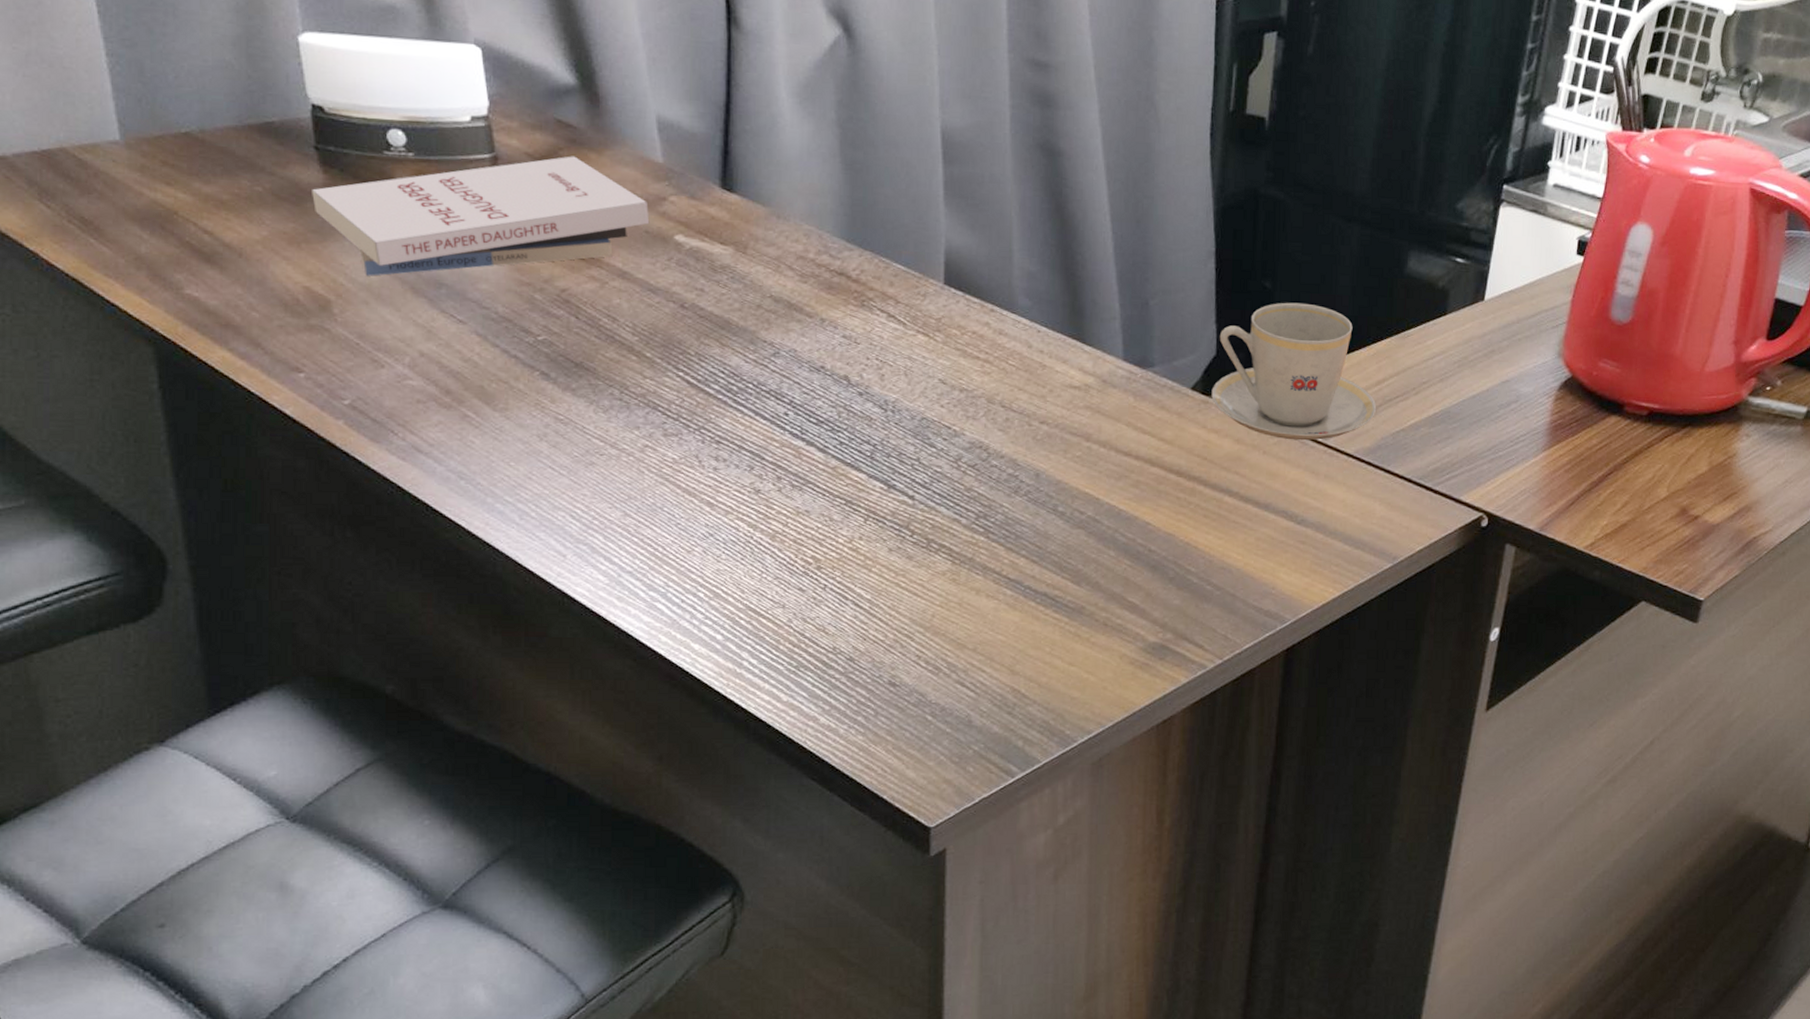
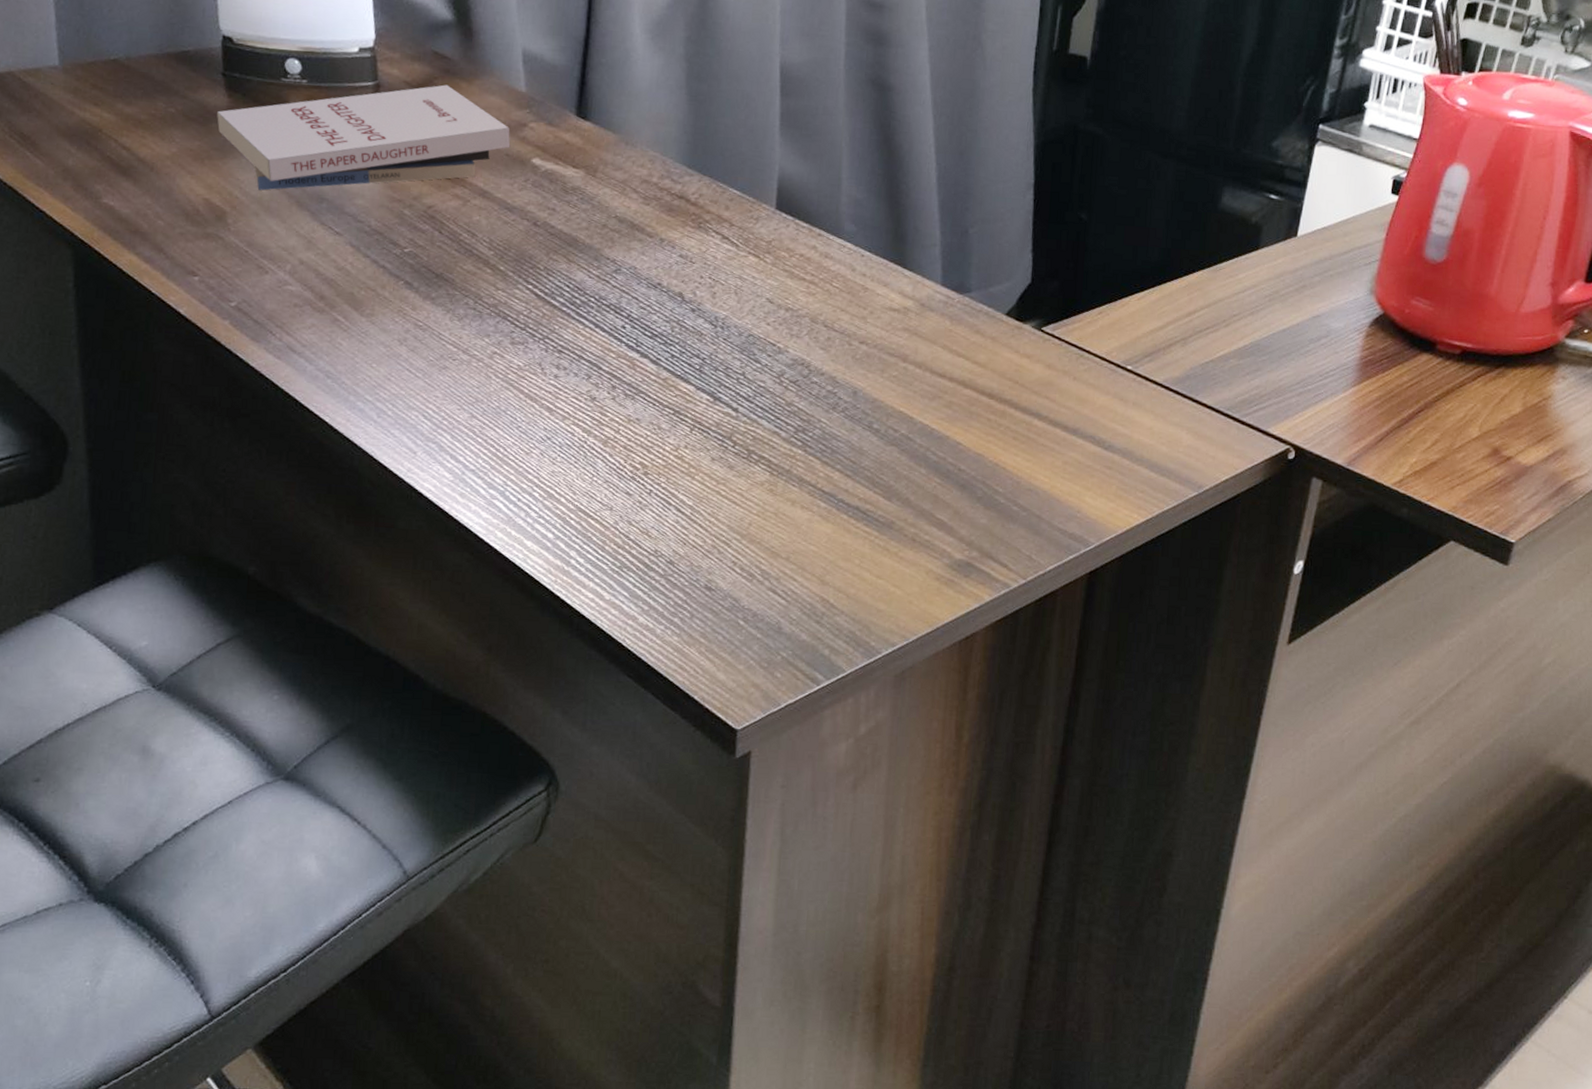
teacup: present [1211,302,1377,441] -> none [1025,233,1187,368]

